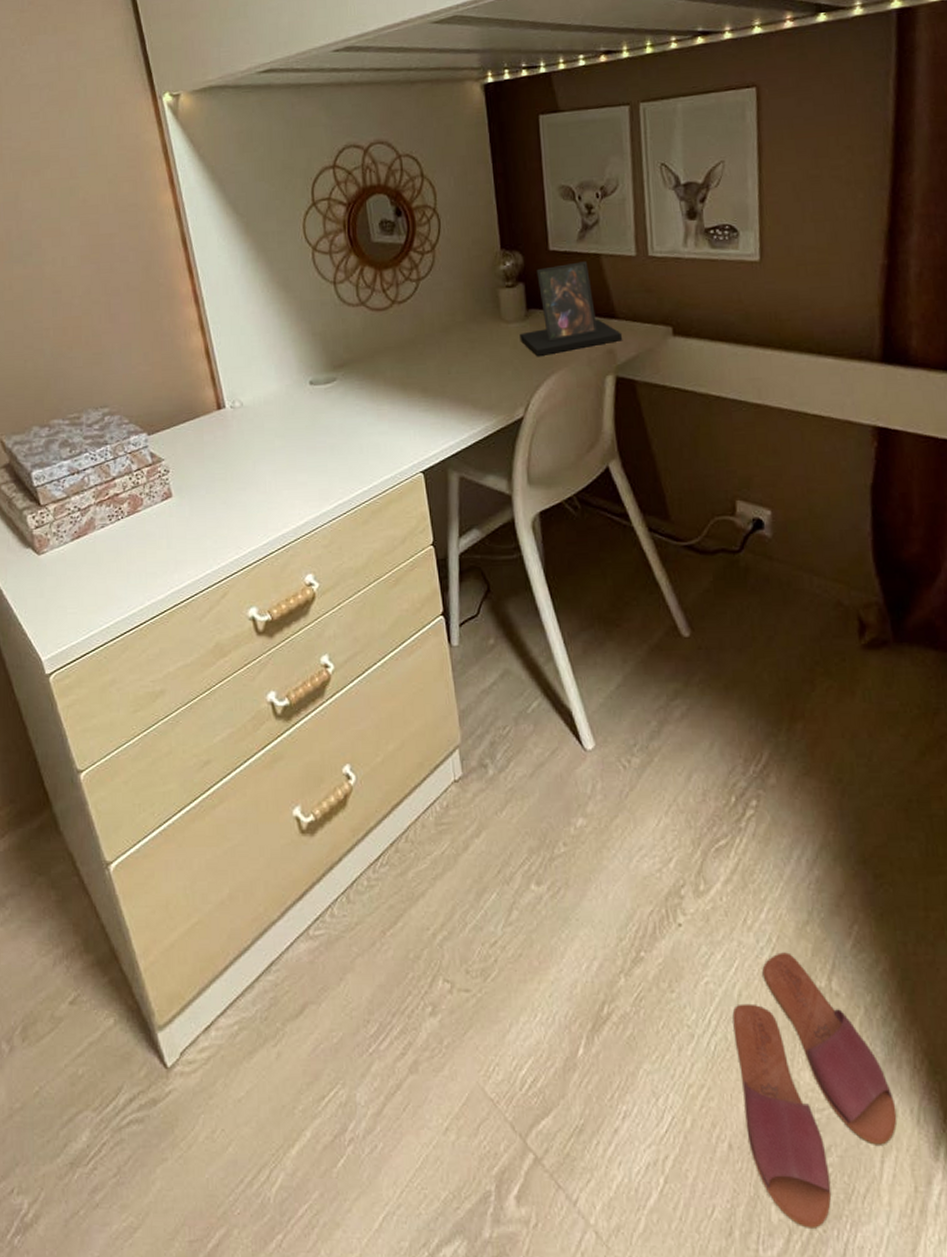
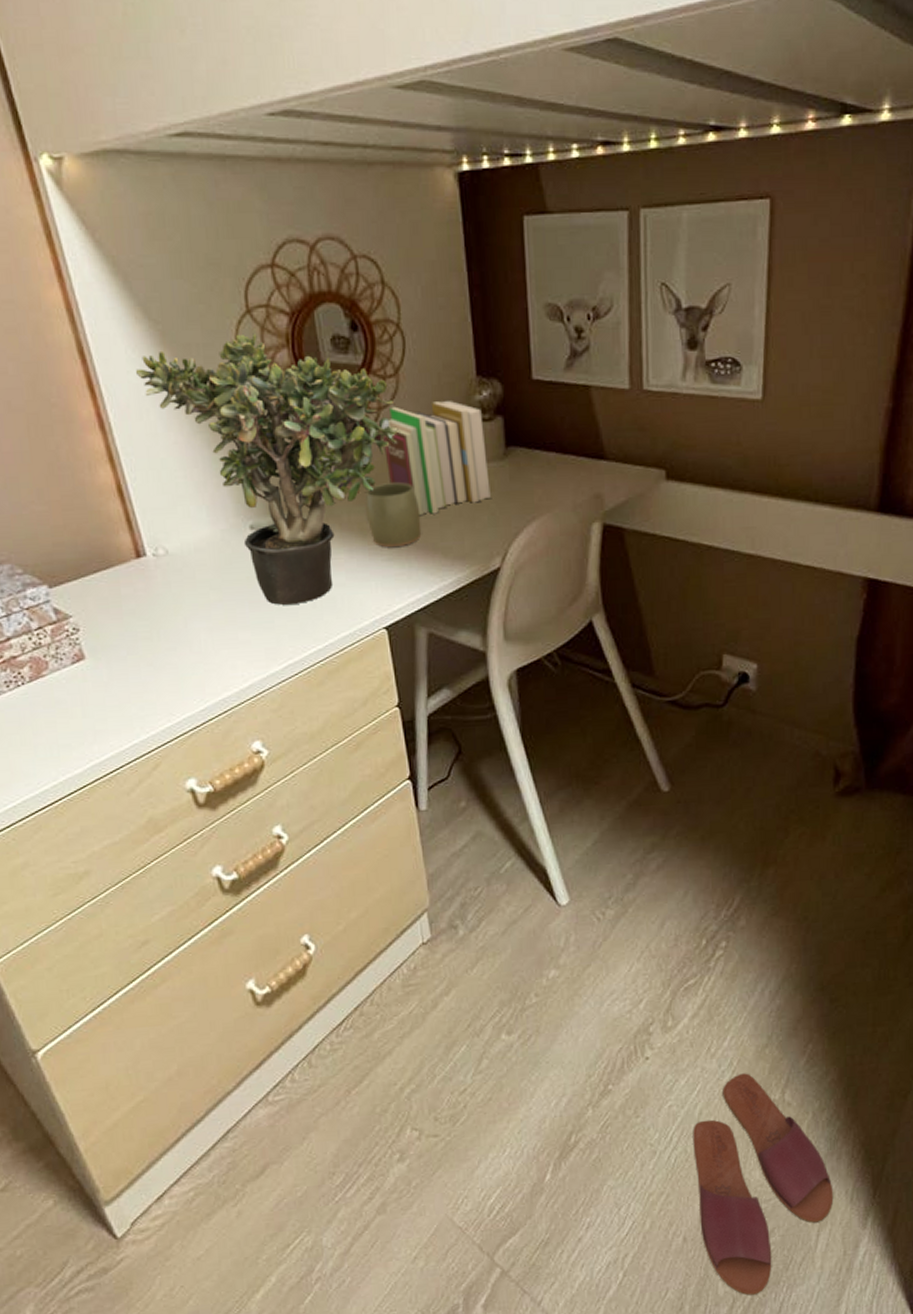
potted plant: none [225,220,435,451] -> present [136,332,399,605]
mug: none [405,342,454,399] -> present [365,482,422,547]
books: none [421,270,514,370] -> present [382,400,491,515]
photo frame: present [519,261,623,356] -> none [497,393,612,500]

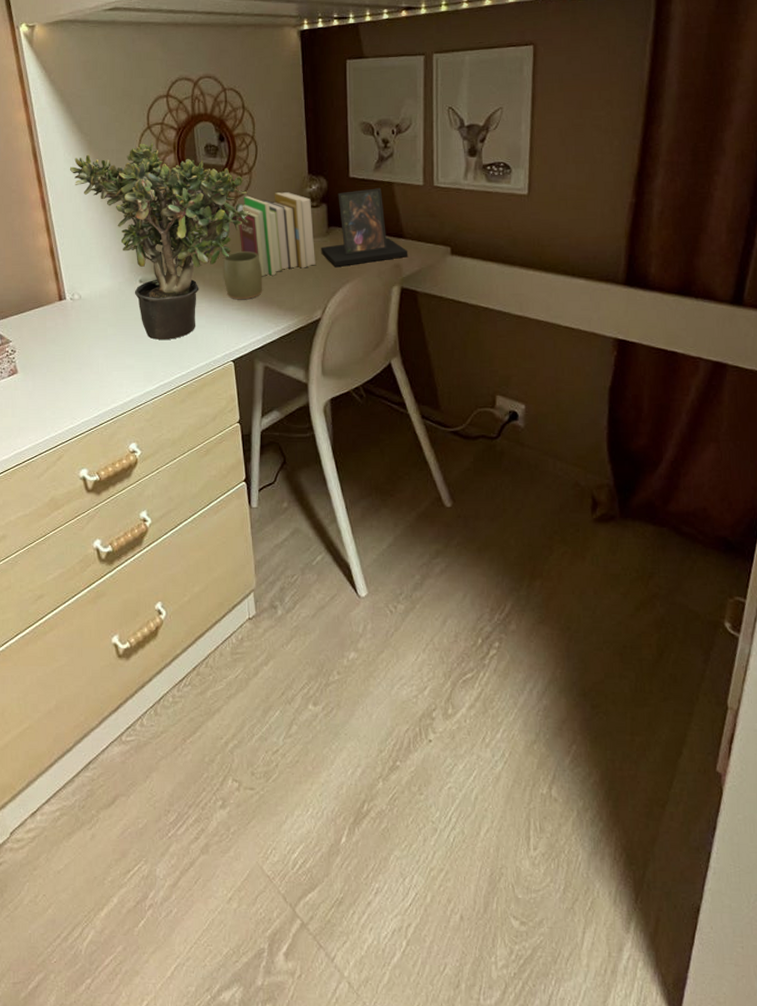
photo frame: none [497,393,612,500] -> present [321,188,408,267]
slippers: present [693,1073,834,1296] -> none [469,765,598,983]

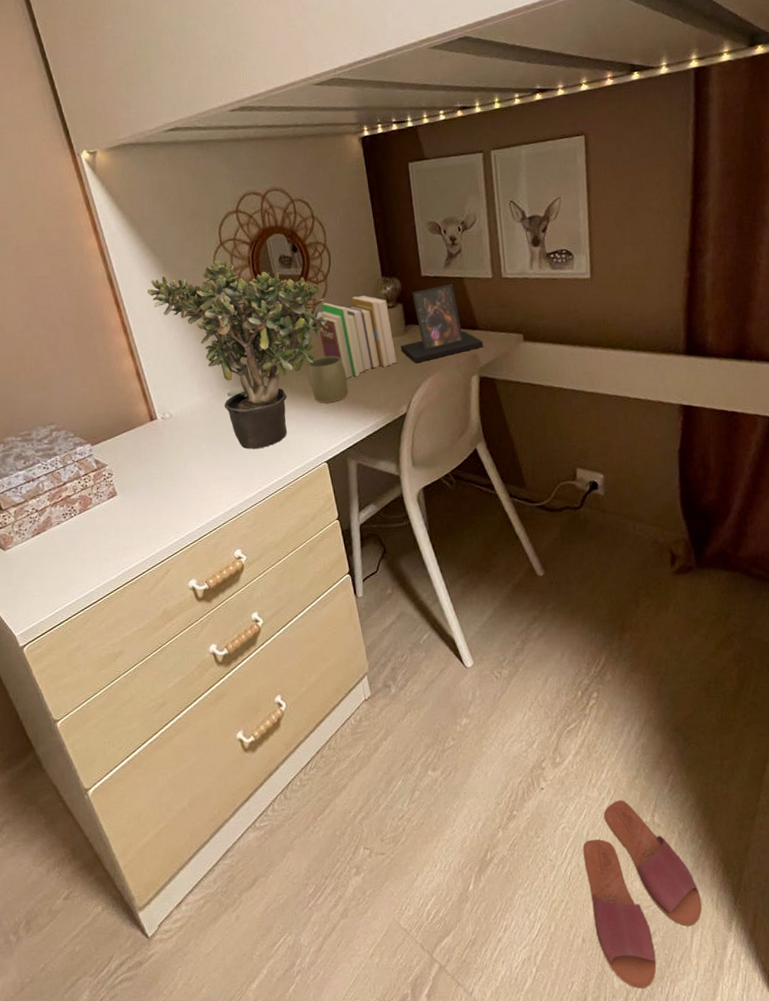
slippers: none [469,765,598,983] -> present [583,800,702,989]

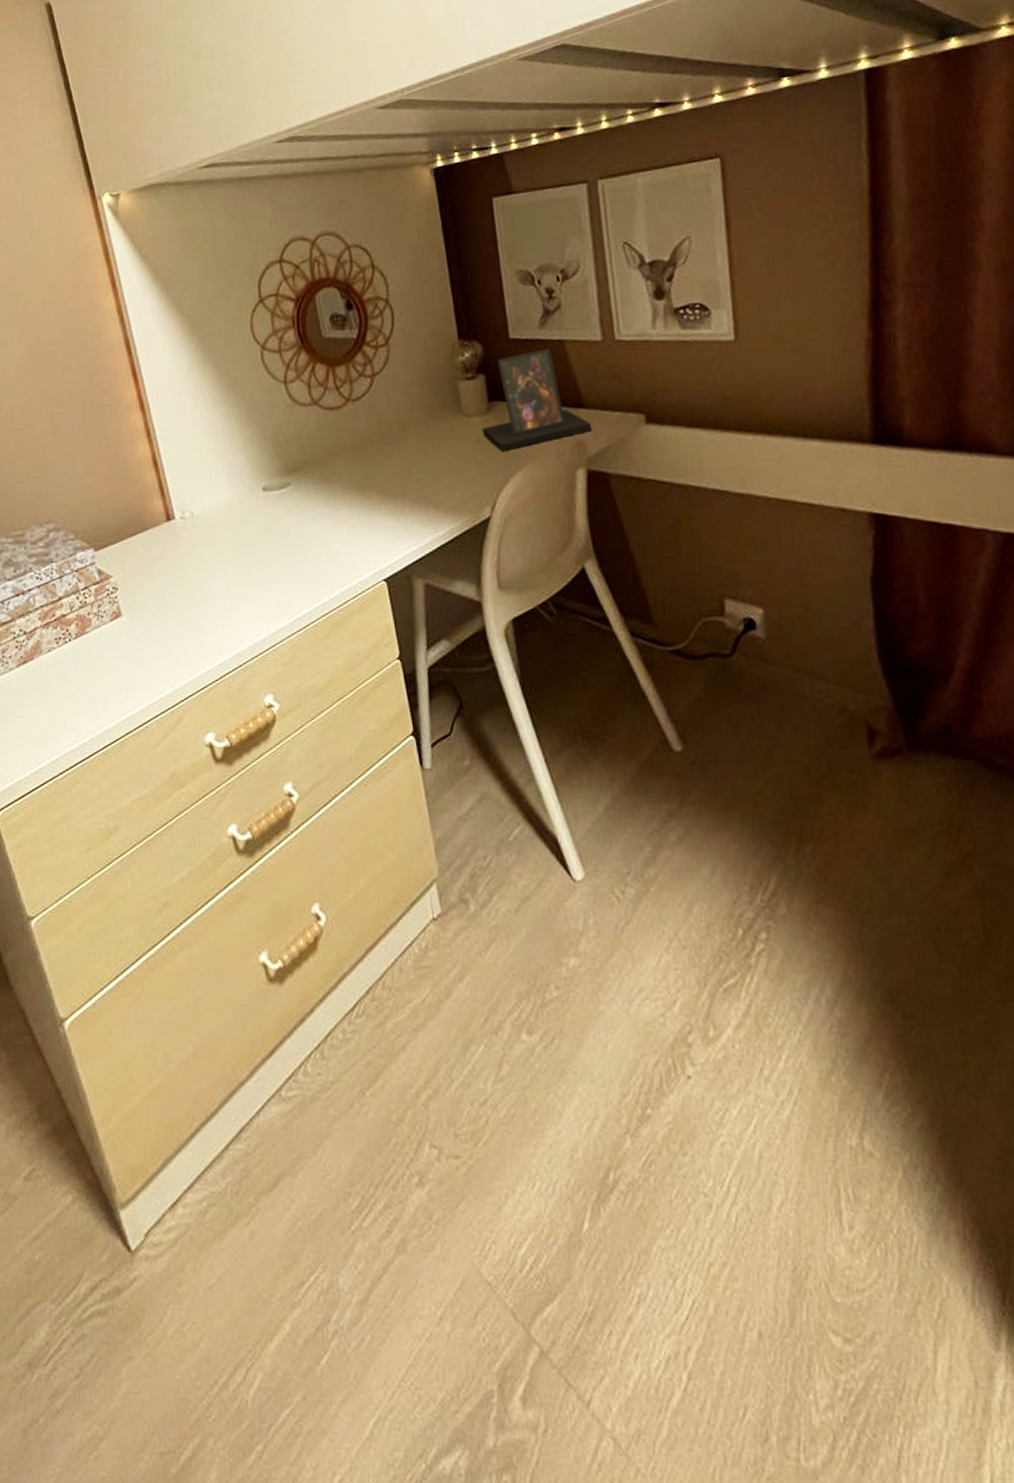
potted plant: present [147,257,329,449] -> none [170,317,391,561]
mug: present [307,356,349,403] -> none [363,440,415,502]
books: present [317,295,397,378] -> none [376,363,478,470]
slippers: present [583,800,702,989] -> none [754,1106,949,1432]

